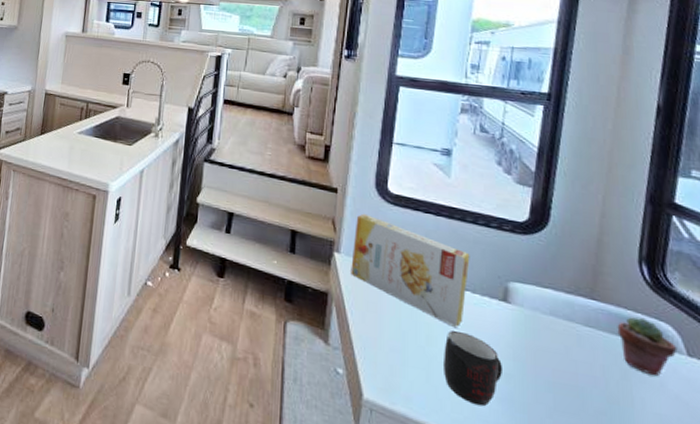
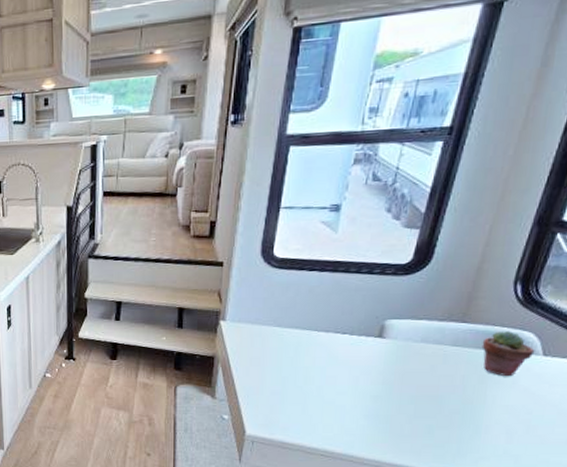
cereal box: present [351,213,470,329] -> none [236,281,351,367]
mug: present [444,330,502,407] -> none [318,368,372,424]

